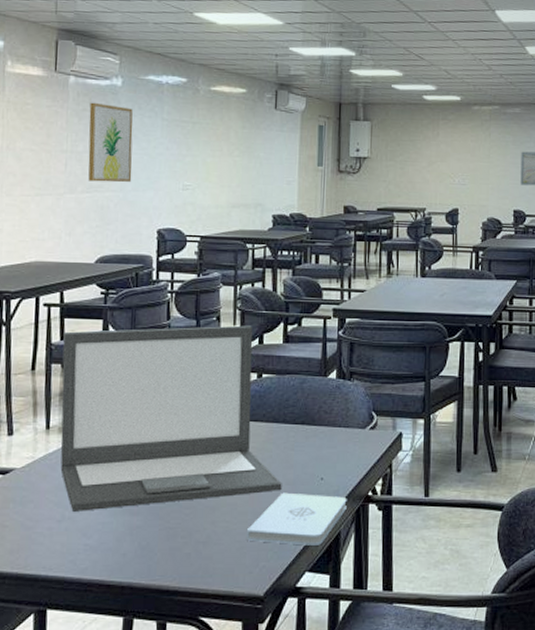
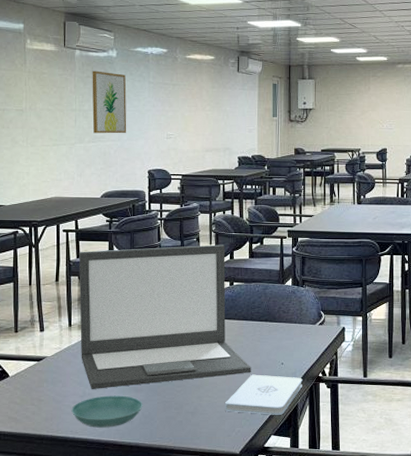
saucer: none [45,520,140,563] -> present [71,395,143,428]

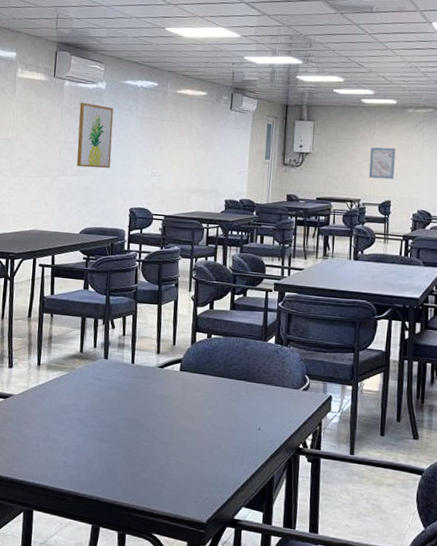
saucer: present [71,395,143,428] -> none [33,442,107,477]
laptop: present [79,244,251,389] -> none [47,288,225,436]
notepad: present [224,374,302,415] -> none [193,437,281,486]
wall art: none [366,100,389,129] -> present [368,147,396,180]

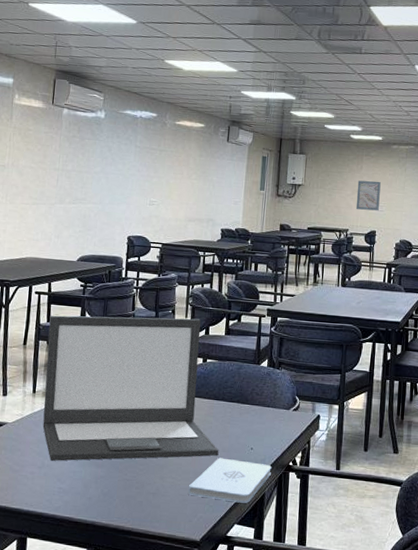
laptop: none [47,288,225,436] -> present [42,315,219,461]
wall art: present [77,102,114,169] -> none [74,130,112,197]
notepad: none [193,437,281,486] -> present [188,457,272,503]

